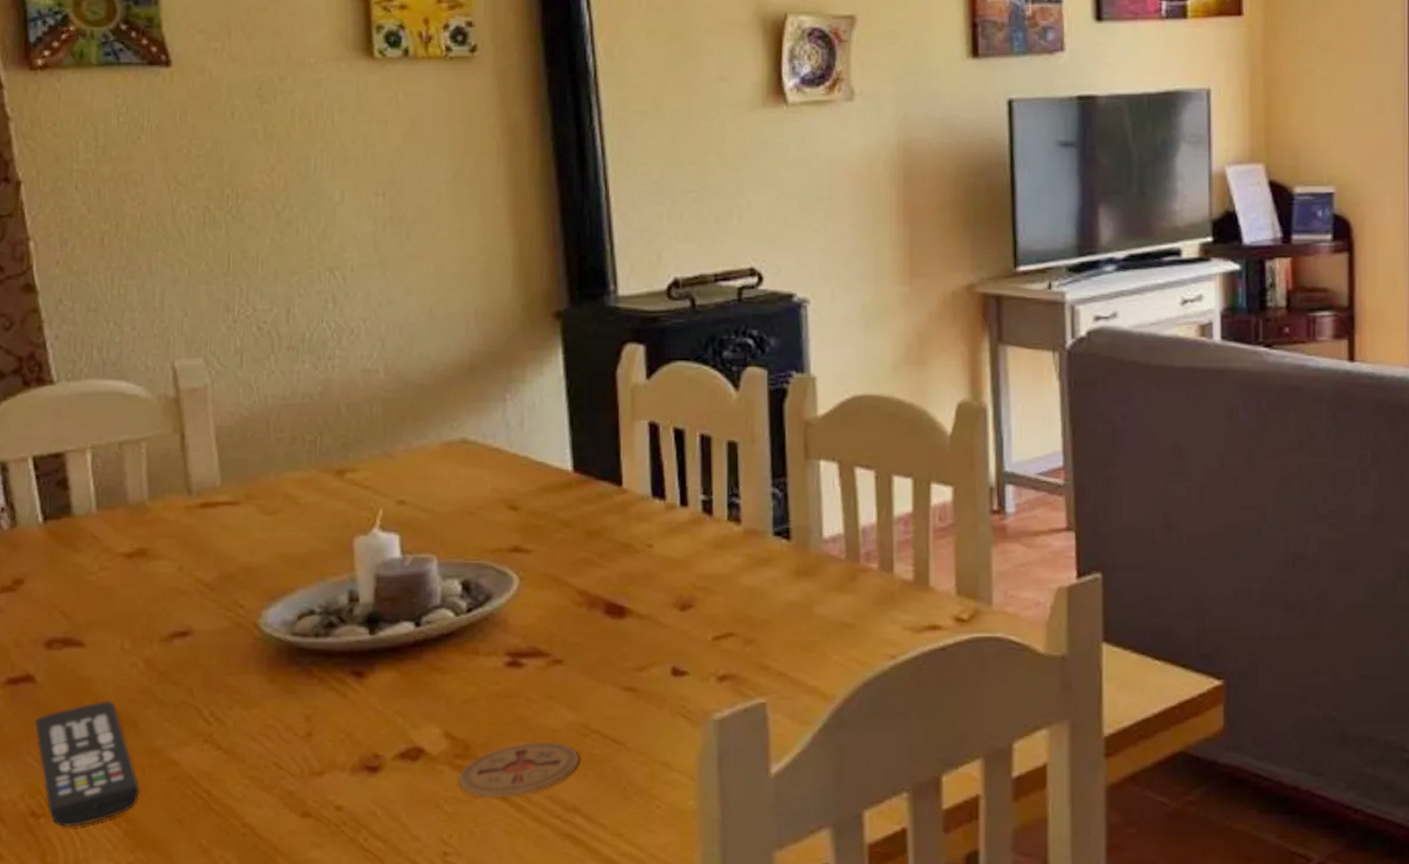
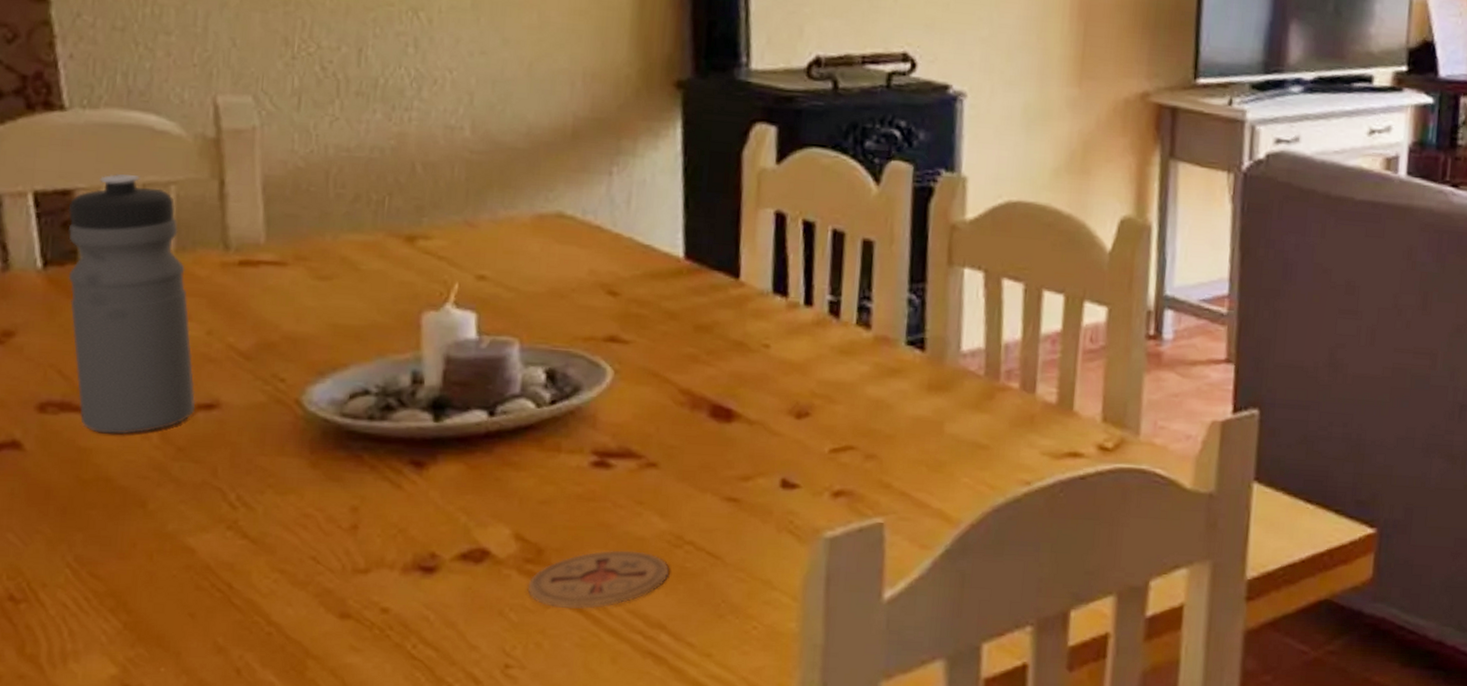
remote control: present [34,701,141,827] -> none [19,475,147,616]
water bottle: none [60,435,172,664] -> present [68,173,196,434]

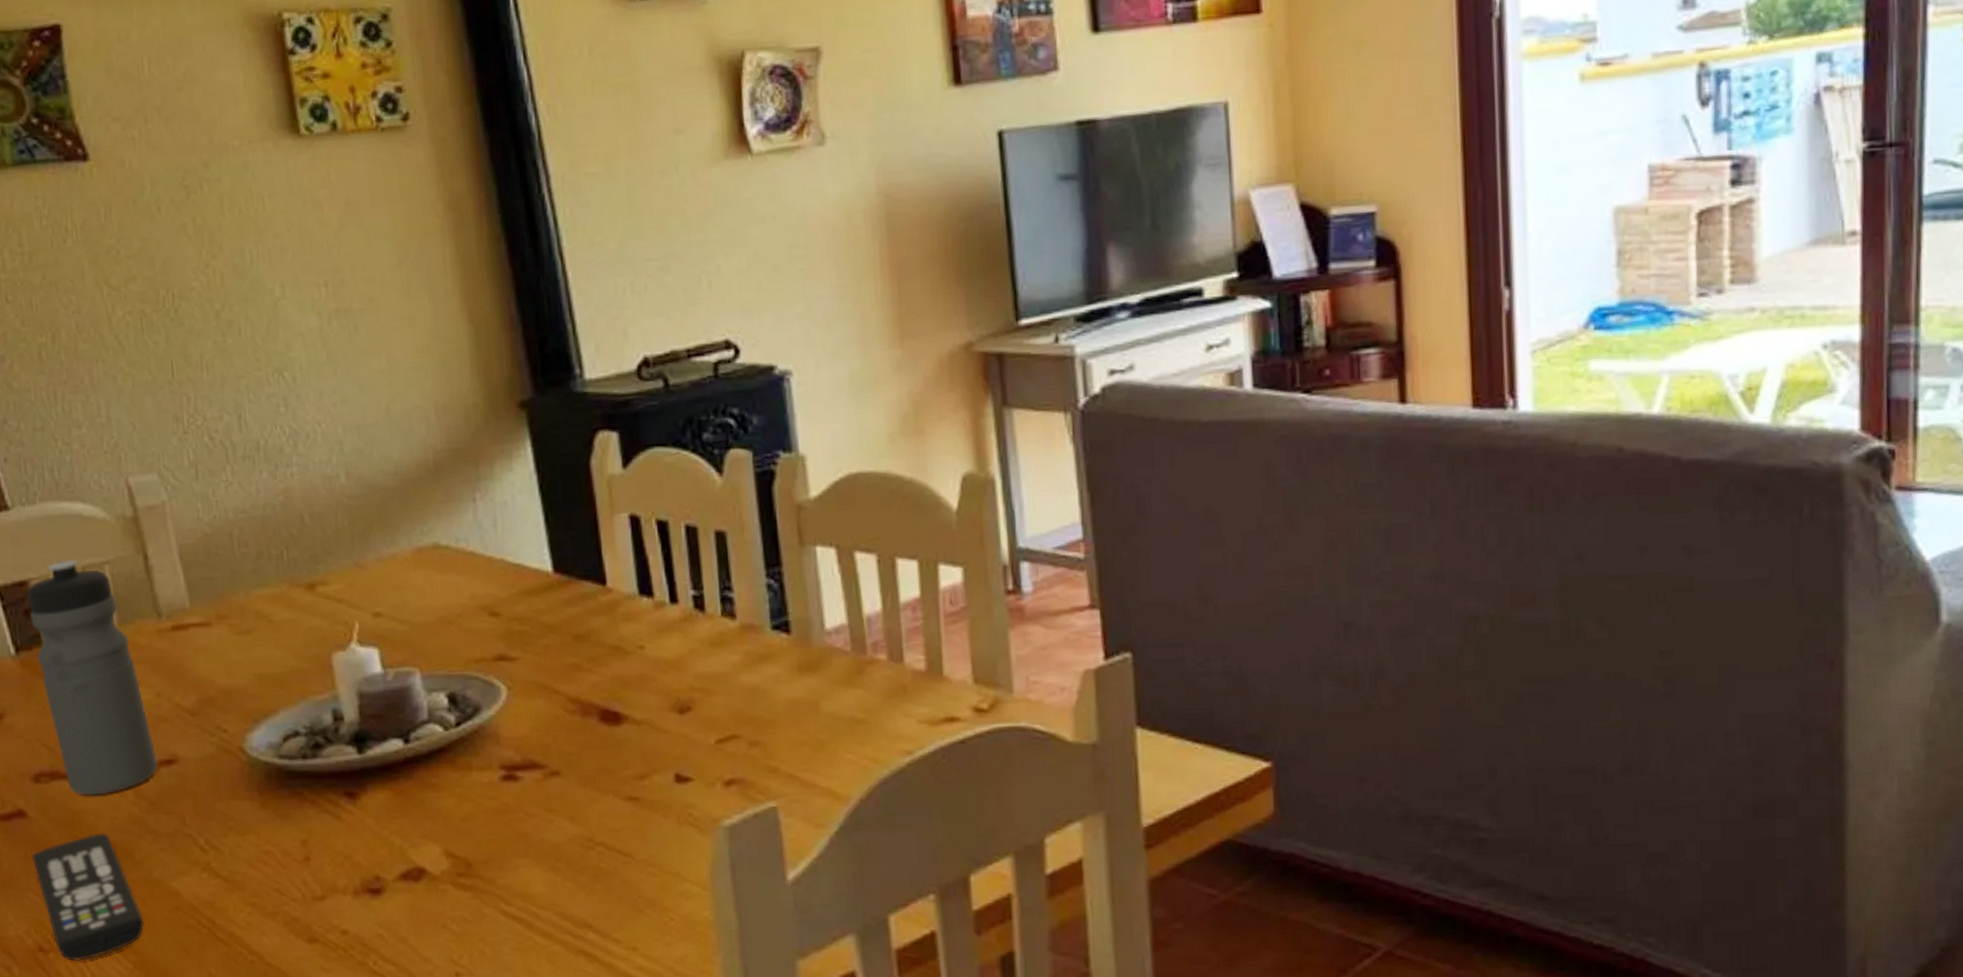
remote control: none [19,475,147,616] -> present [32,833,145,961]
coaster: present [528,550,670,609] -> none [464,856,587,917]

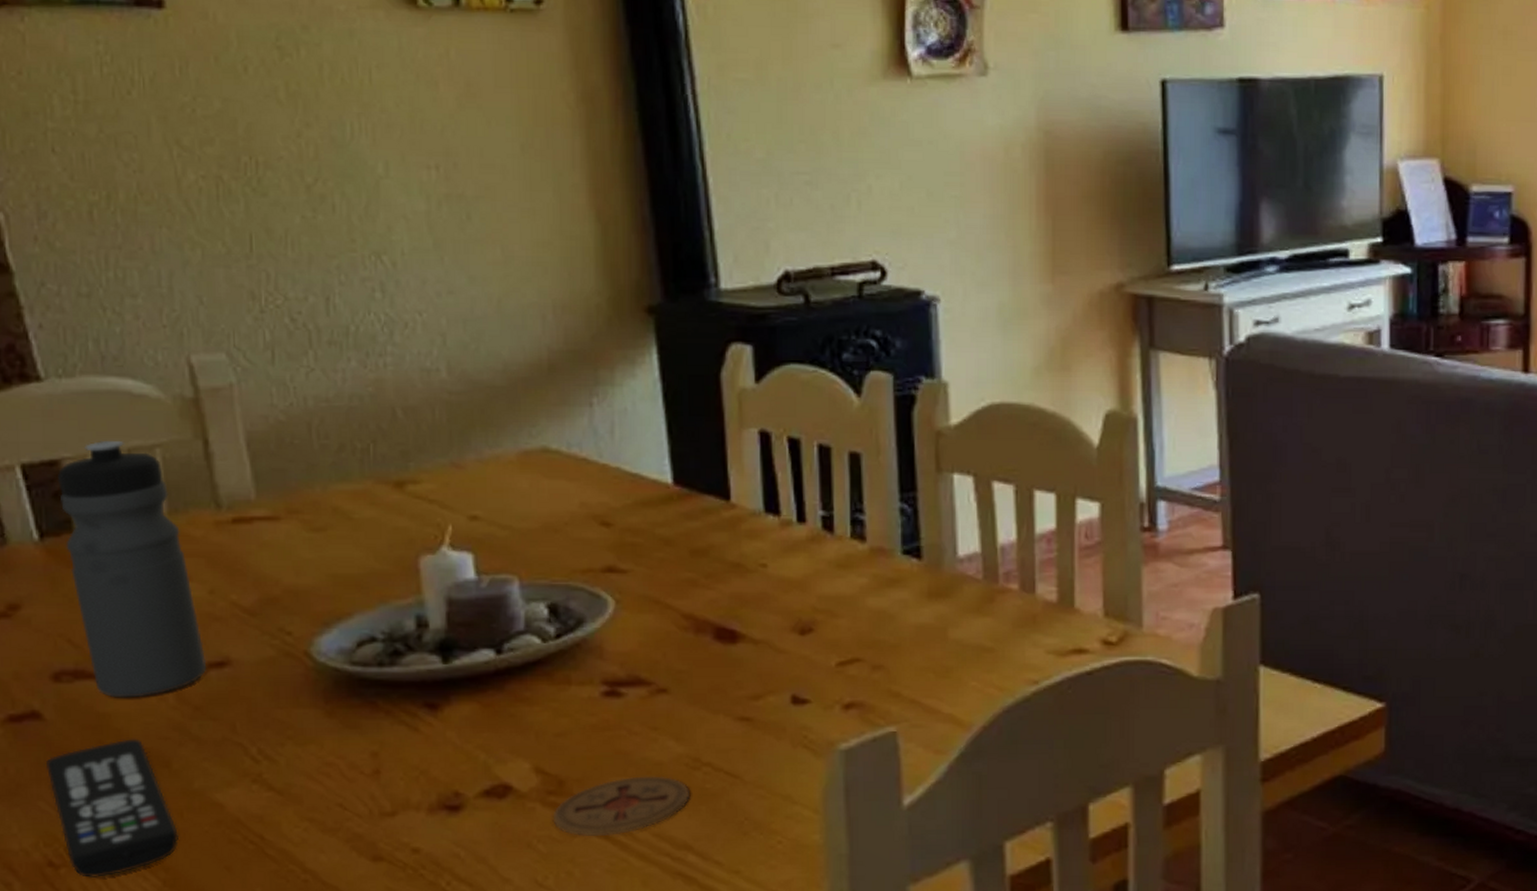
coaster: none [464,856,587,917] -> present [554,776,691,837]

